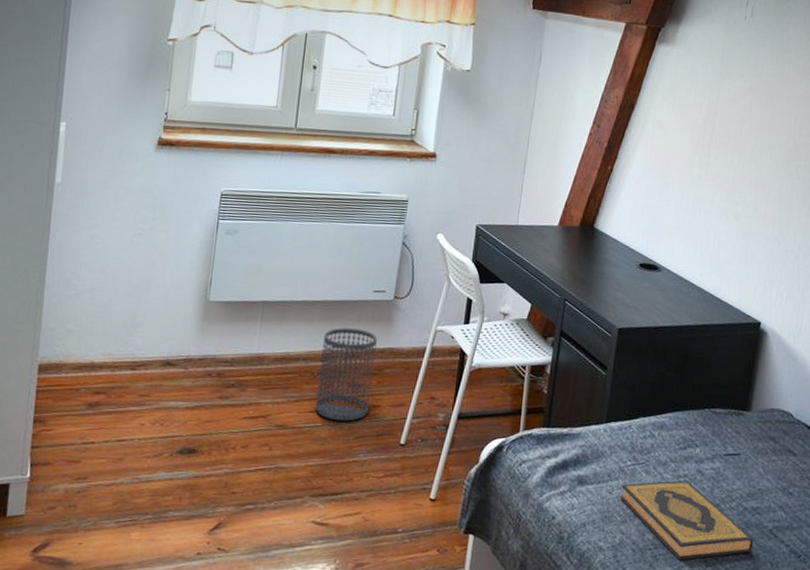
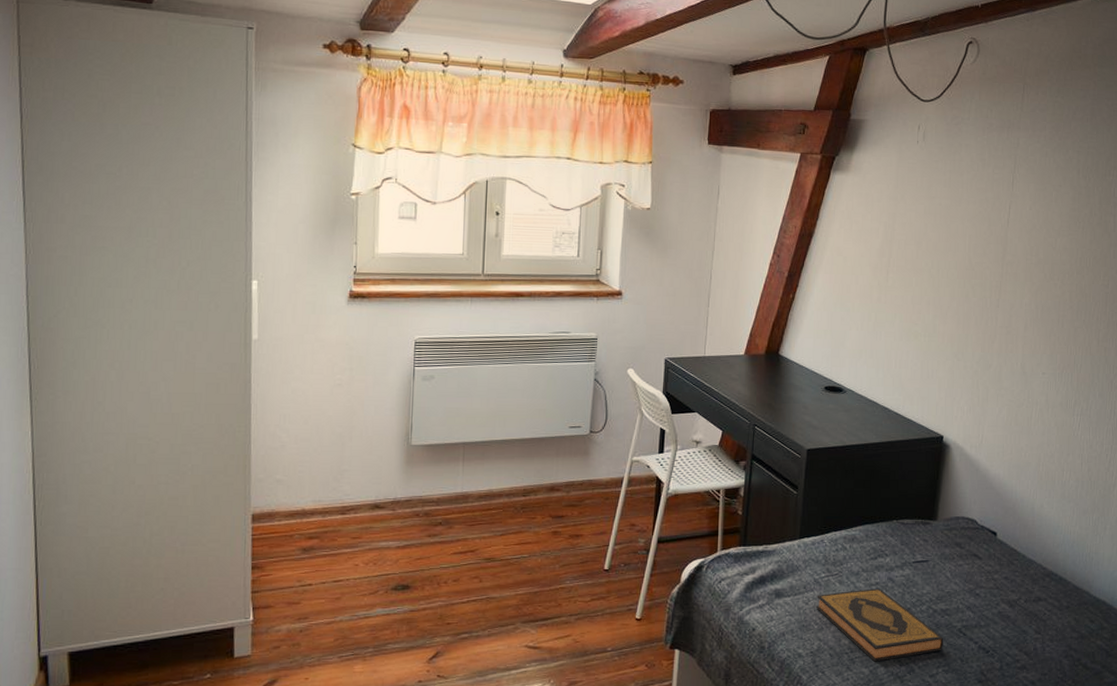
wastebasket: present [315,328,377,422] -> none [521,463,576,551]

